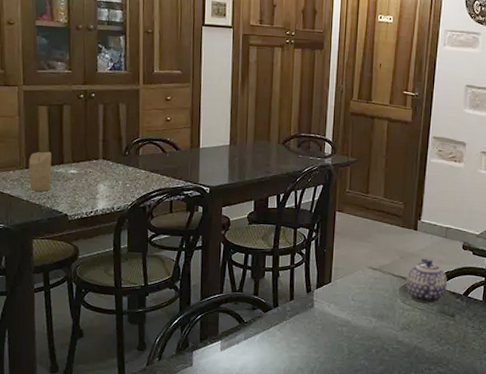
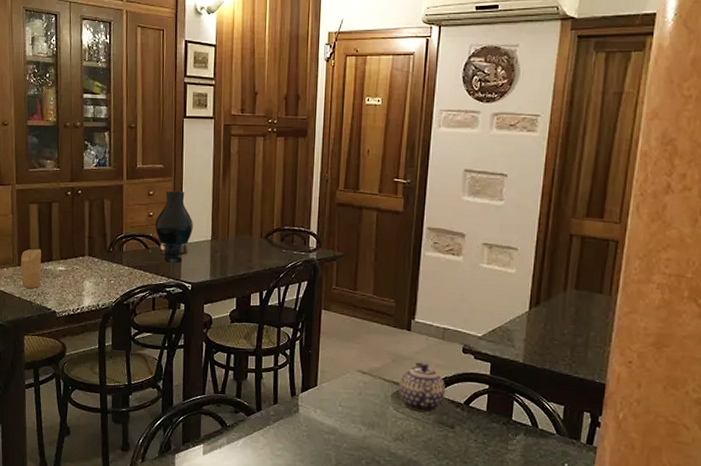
vase: none [173,96,211,167] -> present [155,190,193,263]

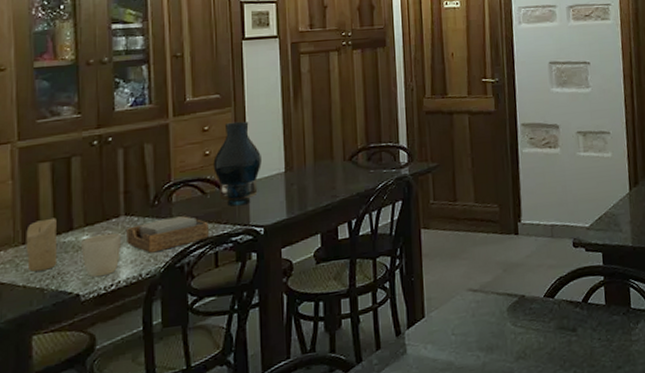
cup: none [58,267,85,301] -> present [81,232,121,278]
napkin holder: none [89,263,149,290] -> present [127,216,209,253]
teapot: present [399,361,445,413] -> none [514,265,562,322]

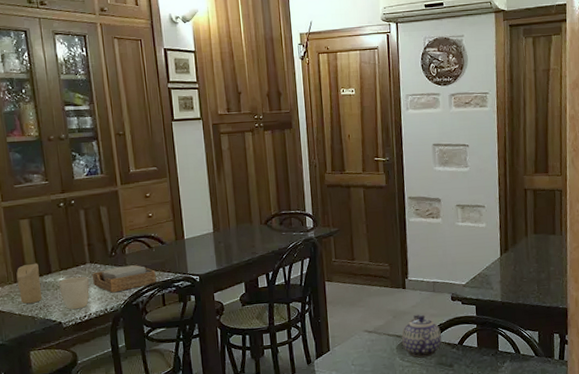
vase: present [213,121,261,206] -> none [155,189,194,259]
teapot: none [514,265,562,322] -> present [402,314,442,358]

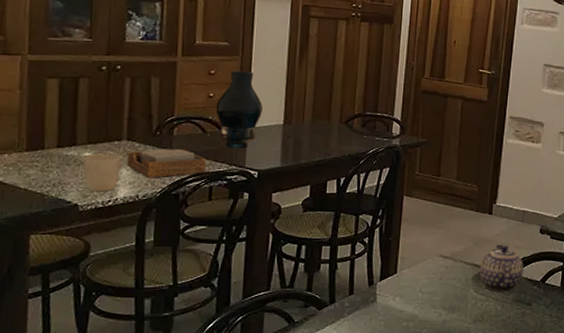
candle: present [16,263,43,304] -> none [29,131,61,178]
vase: none [155,189,194,259] -> present [216,70,263,148]

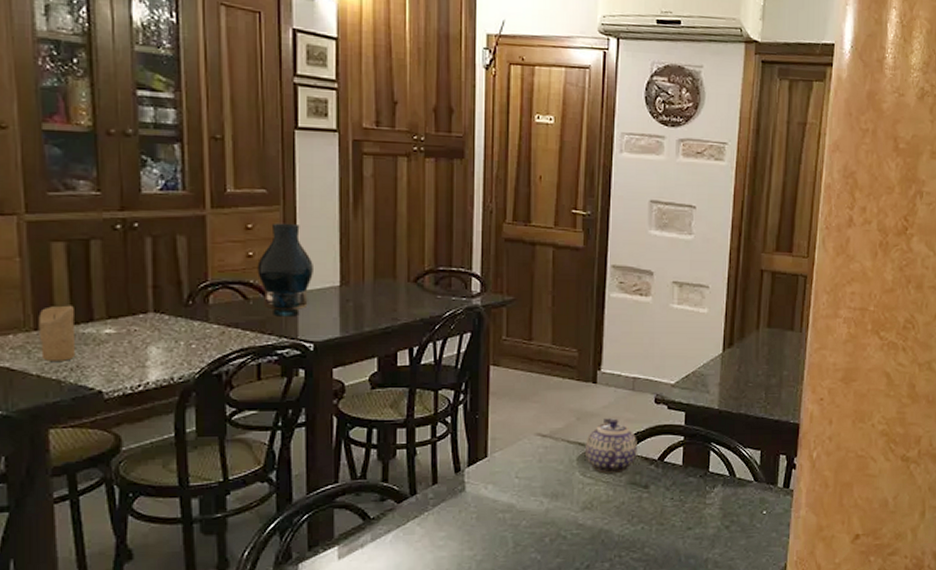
candle: none [29,131,61,178] -> present [38,305,76,361]
cup: present [83,153,122,192] -> none [104,329,149,375]
napkin holder: present [127,148,206,178] -> none [156,321,251,356]

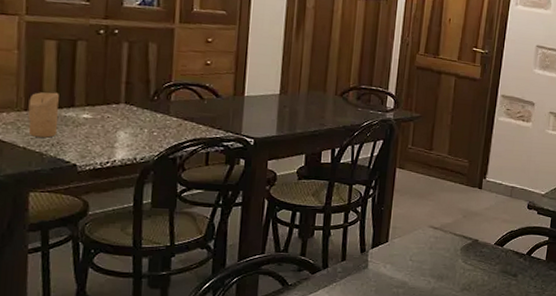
vase: present [257,223,313,317] -> none [213,39,259,116]
teapot: present [586,417,637,474] -> none [468,217,511,263]

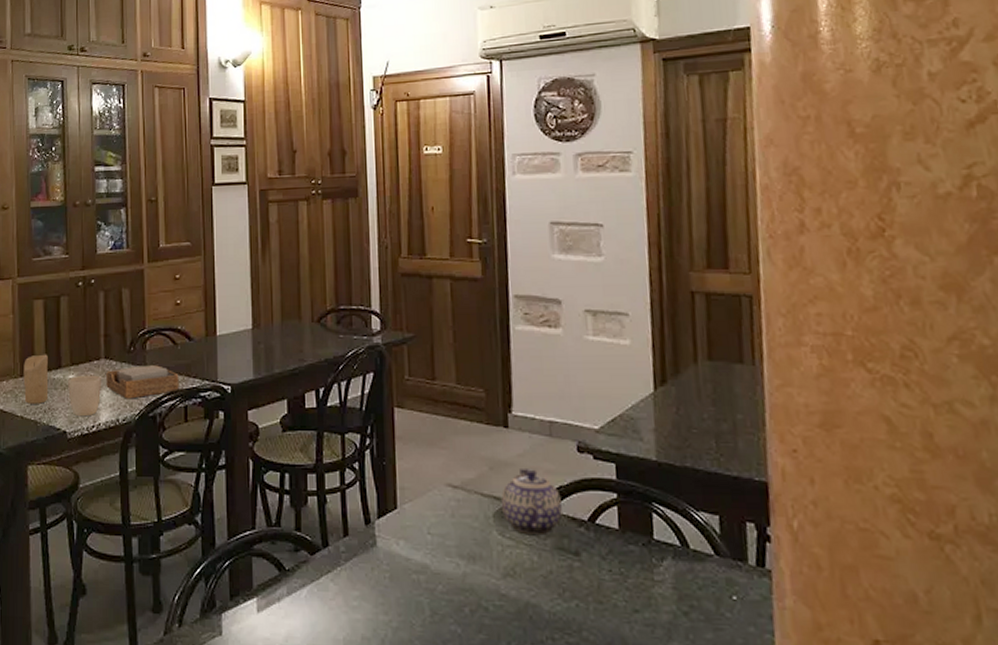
cup: none [81,115,119,153] -> present [68,375,101,417]
napkin holder: none [125,113,203,142] -> present [106,365,179,399]
teapot: none [468,217,511,263] -> present [501,467,562,536]

